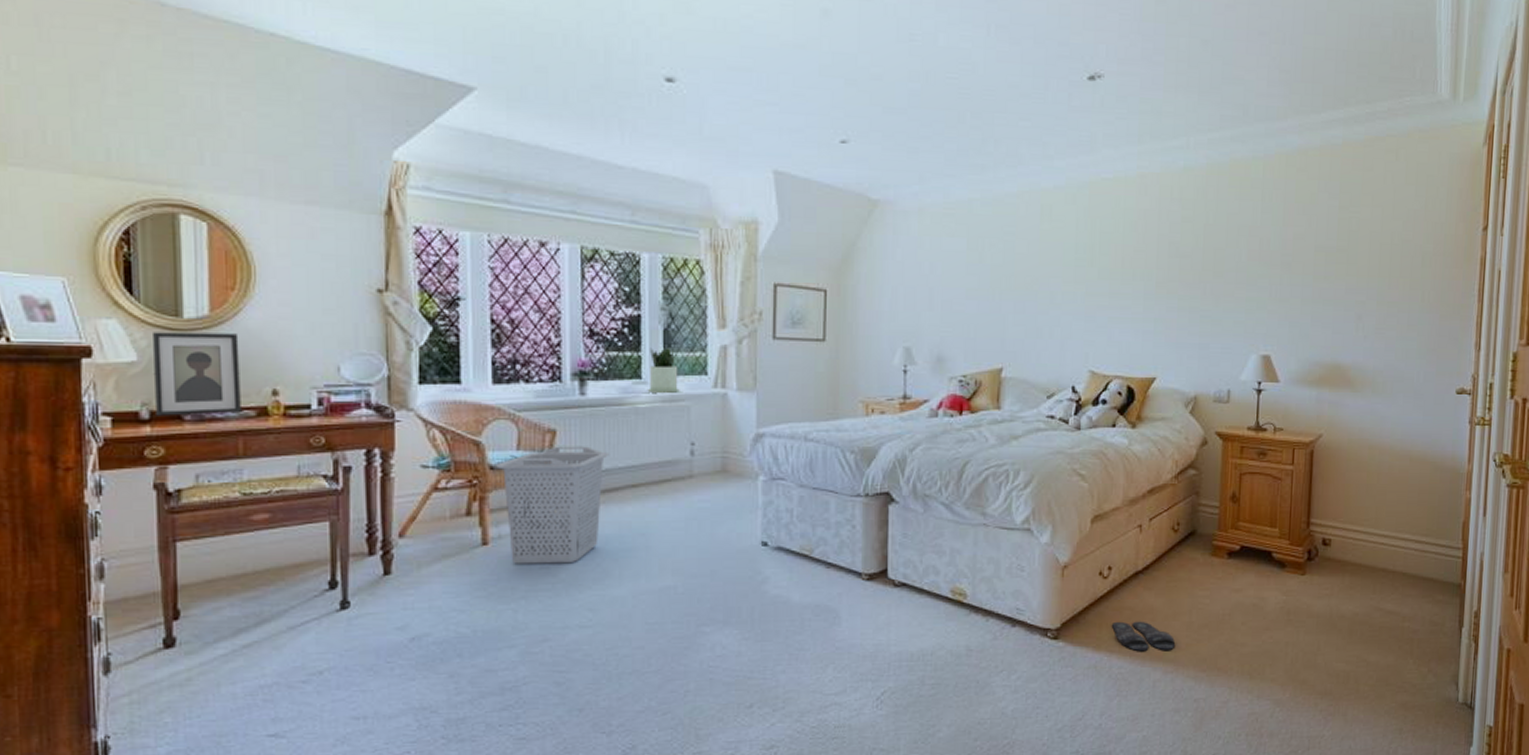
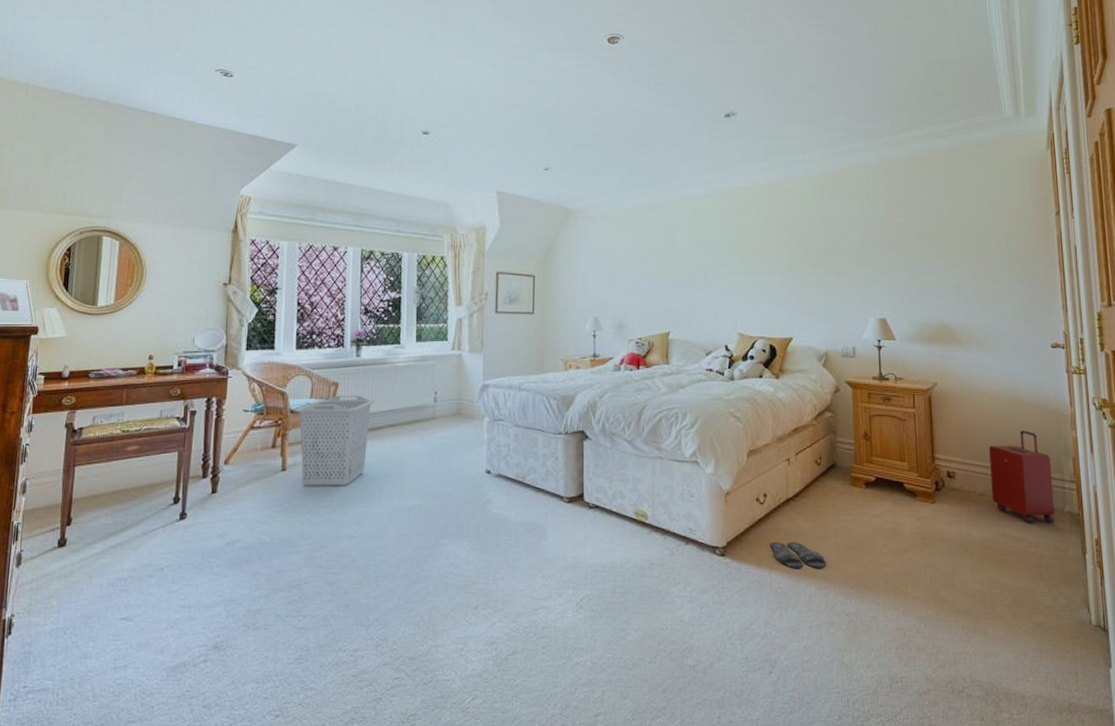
picture frame: present [151,332,241,416] -> none [73,316,131,375]
planter: present [647,346,680,394] -> none [404,320,428,355]
suitcase: none [1369,491,1439,596] -> present [989,430,1055,524]

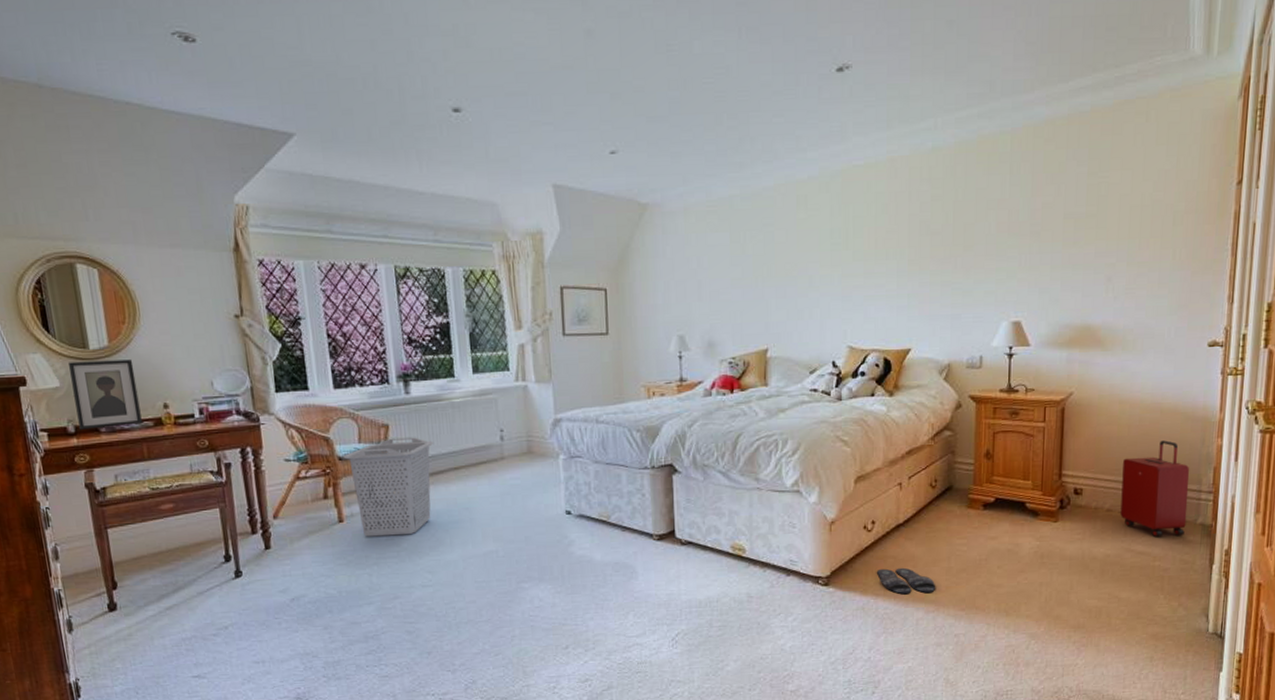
picture frame: none [73,316,131,375] -> present [67,359,142,430]

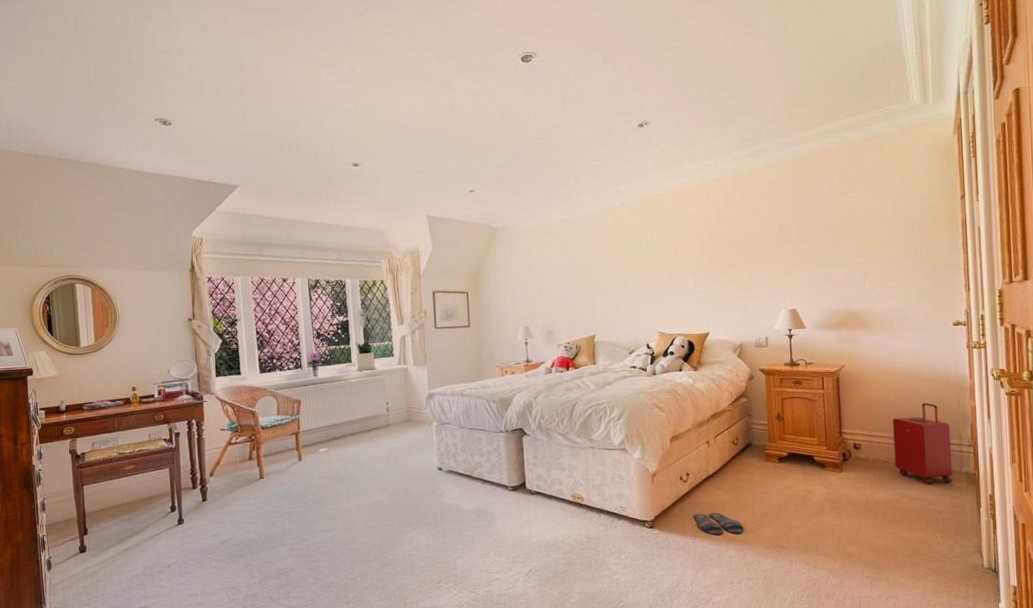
picture frame: present [67,359,142,430] -> none [64,354,115,408]
laundry basket: present [343,437,434,537] -> none [265,410,335,491]
planter: none [459,348,487,390] -> present [356,339,377,372]

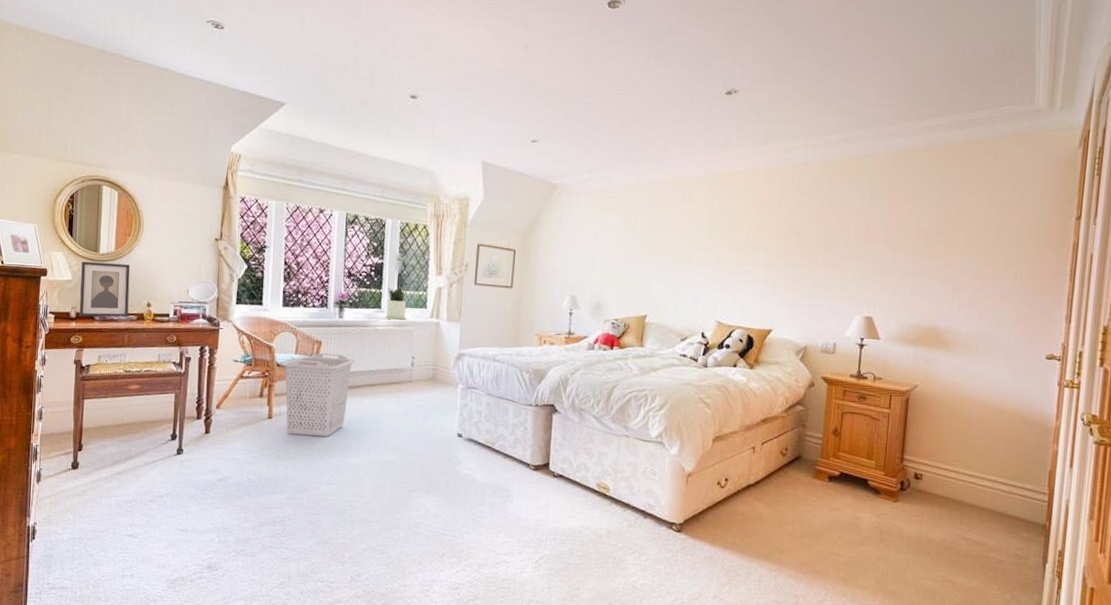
picture frame: none [64,354,115,408] -> present [79,261,131,317]
laundry basket: none [265,410,335,491] -> present [281,353,356,437]
slippers: present [693,512,743,536] -> none [726,523,779,553]
suitcase: present [893,403,953,485] -> none [957,439,1026,532]

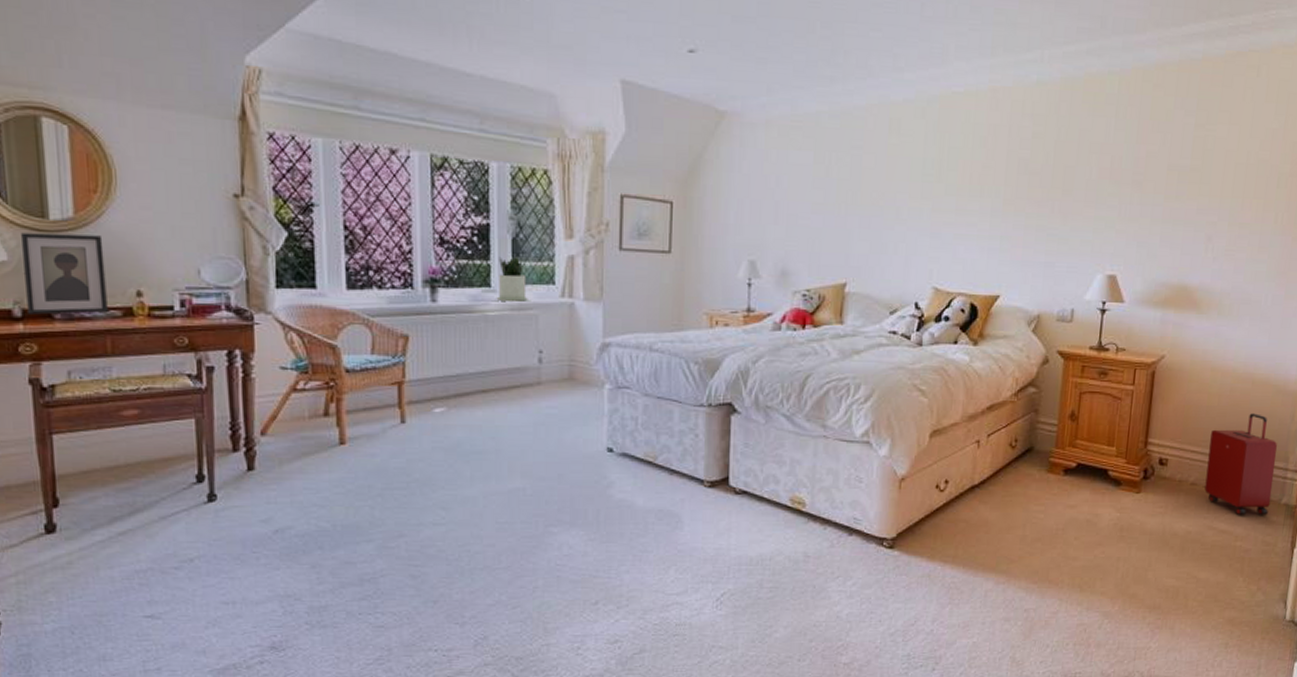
laundry basket: present [281,353,356,437] -> none [351,351,461,464]
suitcase: none [957,439,1026,532] -> present [1204,413,1278,516]

